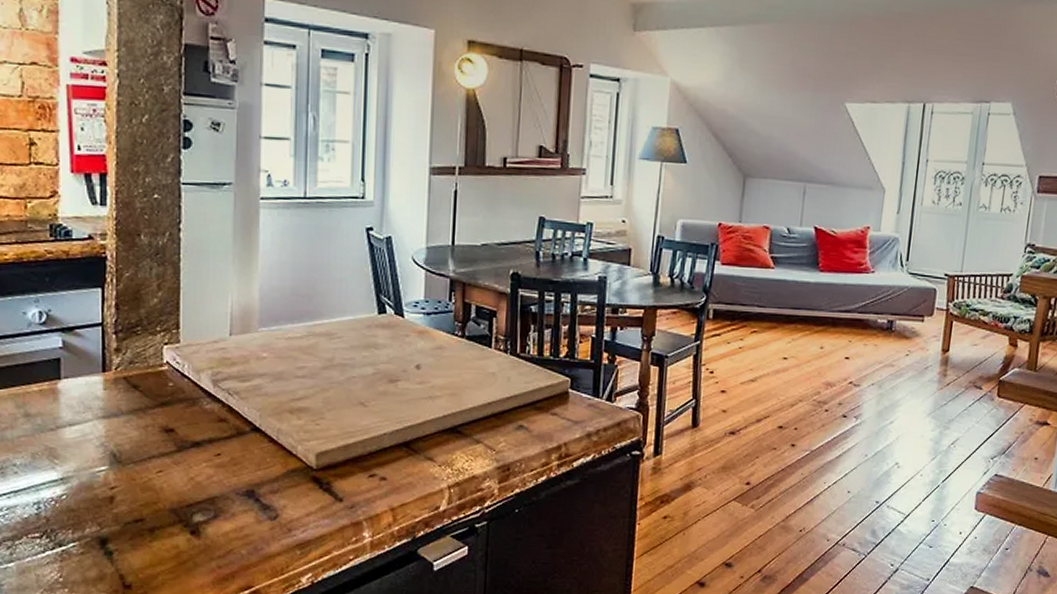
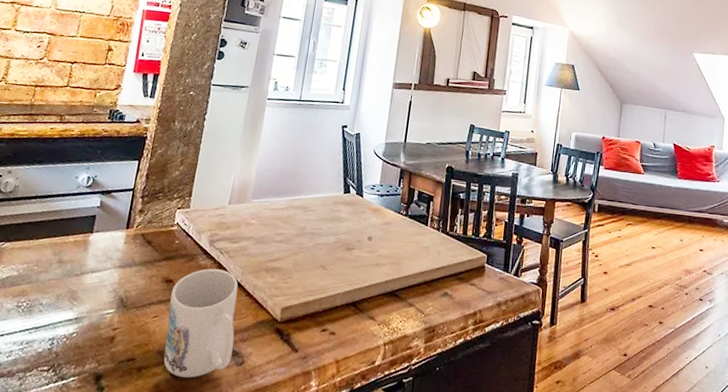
mug: none [174,413,263,536] -> present [163,268,239,378]

